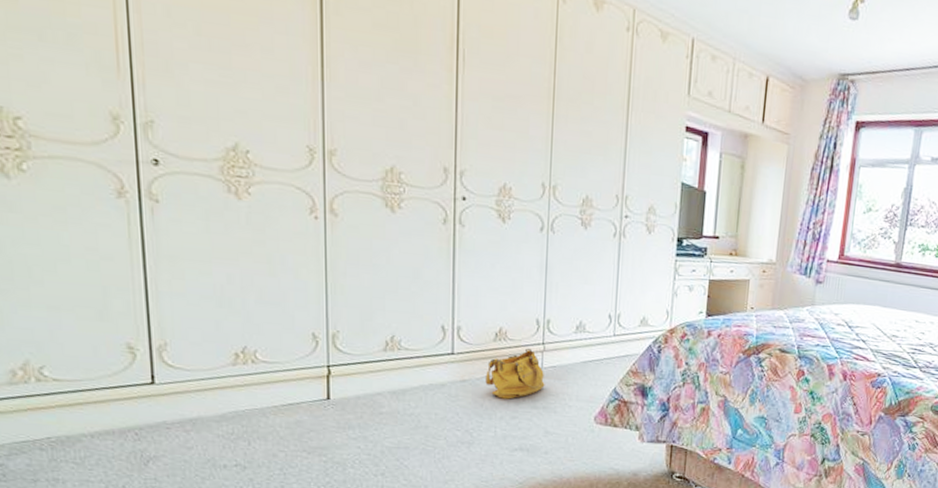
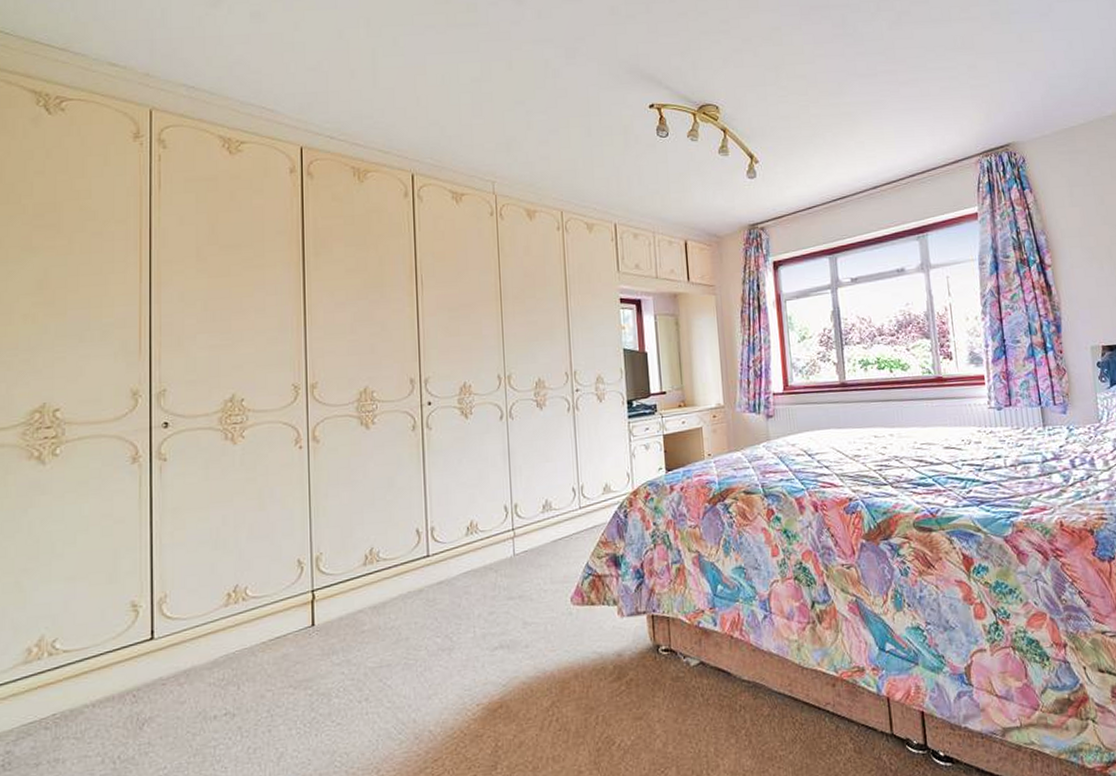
handbag: present [485,348,545,399] -> none [461,537,519,595]

